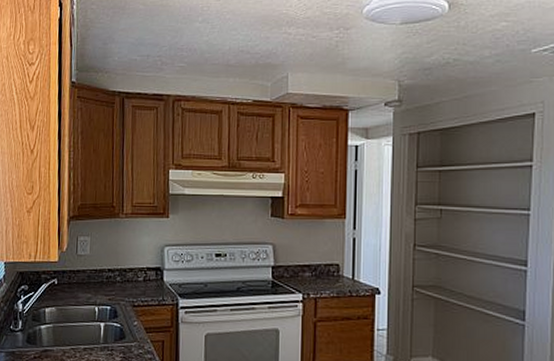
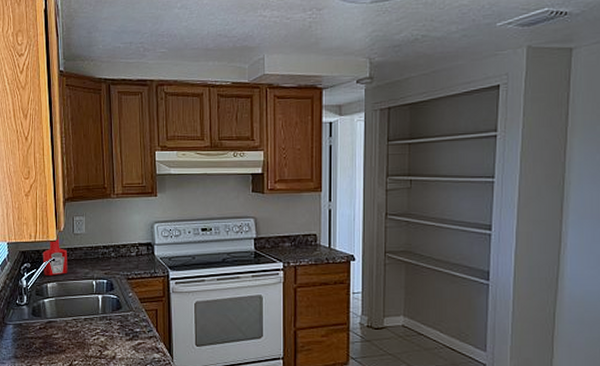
ketchup bottle: none [41,256,70,300] -> present [42,236,68,276]

